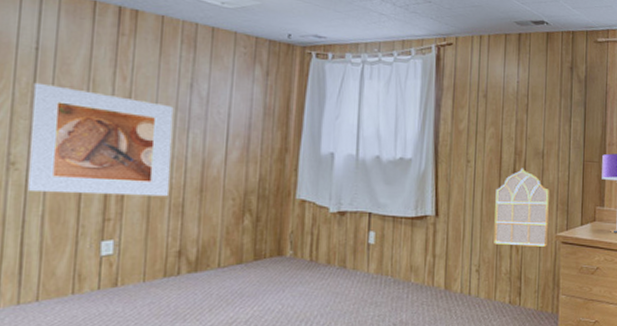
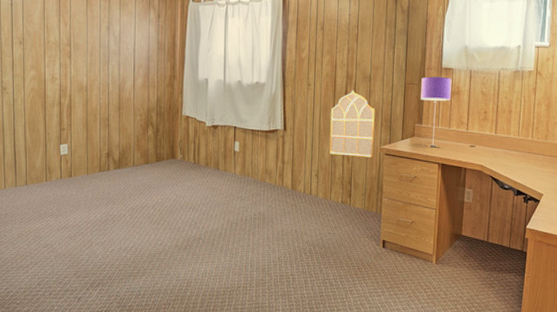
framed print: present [27,82,174,197] -> none [12,29,98,113]

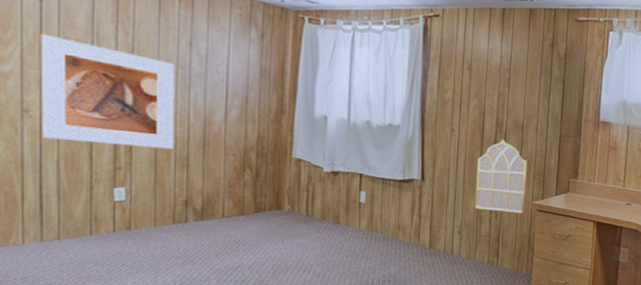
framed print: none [12,29,98,113] -> present [40,33,175,150]
table lamp: present [421,76,452,147] -> none [576,129,609,204]

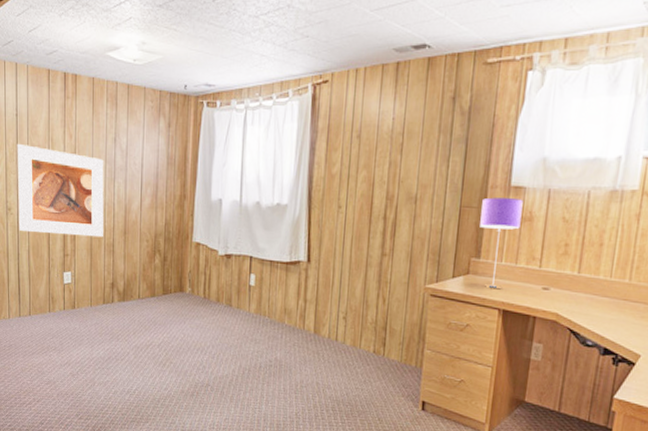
mirror: present [475,139,527,213] -> none [361,214,421,299]
table lamp: none [576,129,609,204] -> present [480,197,523,288]

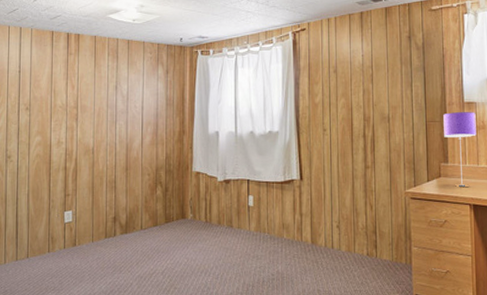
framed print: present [17,143,104,238] -> none [18,96,106,177]

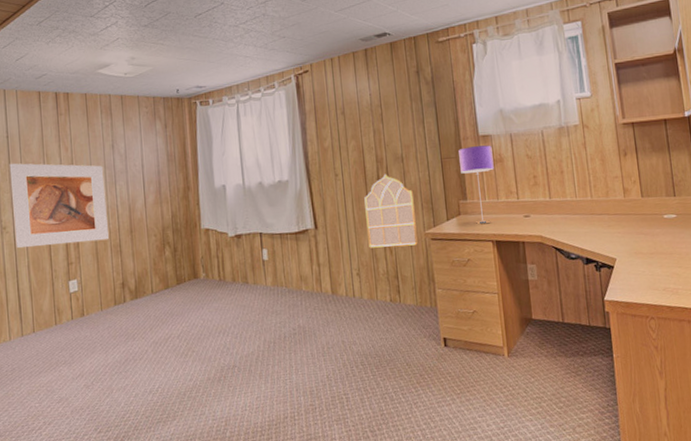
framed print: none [18,96,106,177] -> present [9,163,109,248]
mirror: none [349,132,398,203] -> present [364,174,418,248]

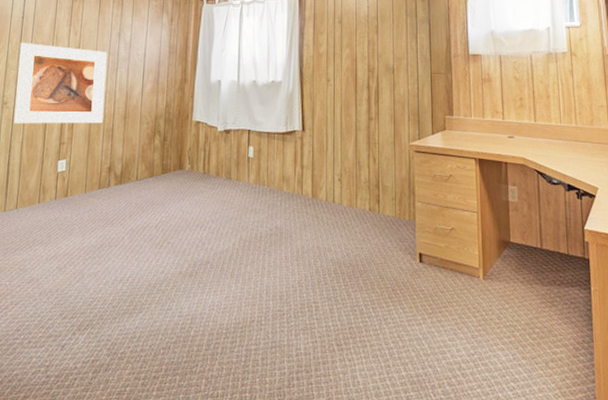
mirror: present [364,174,418,248] -> none [353,83,402,156]
table lamp: present [458,145,494,223] -> none [448,64,482,140]

